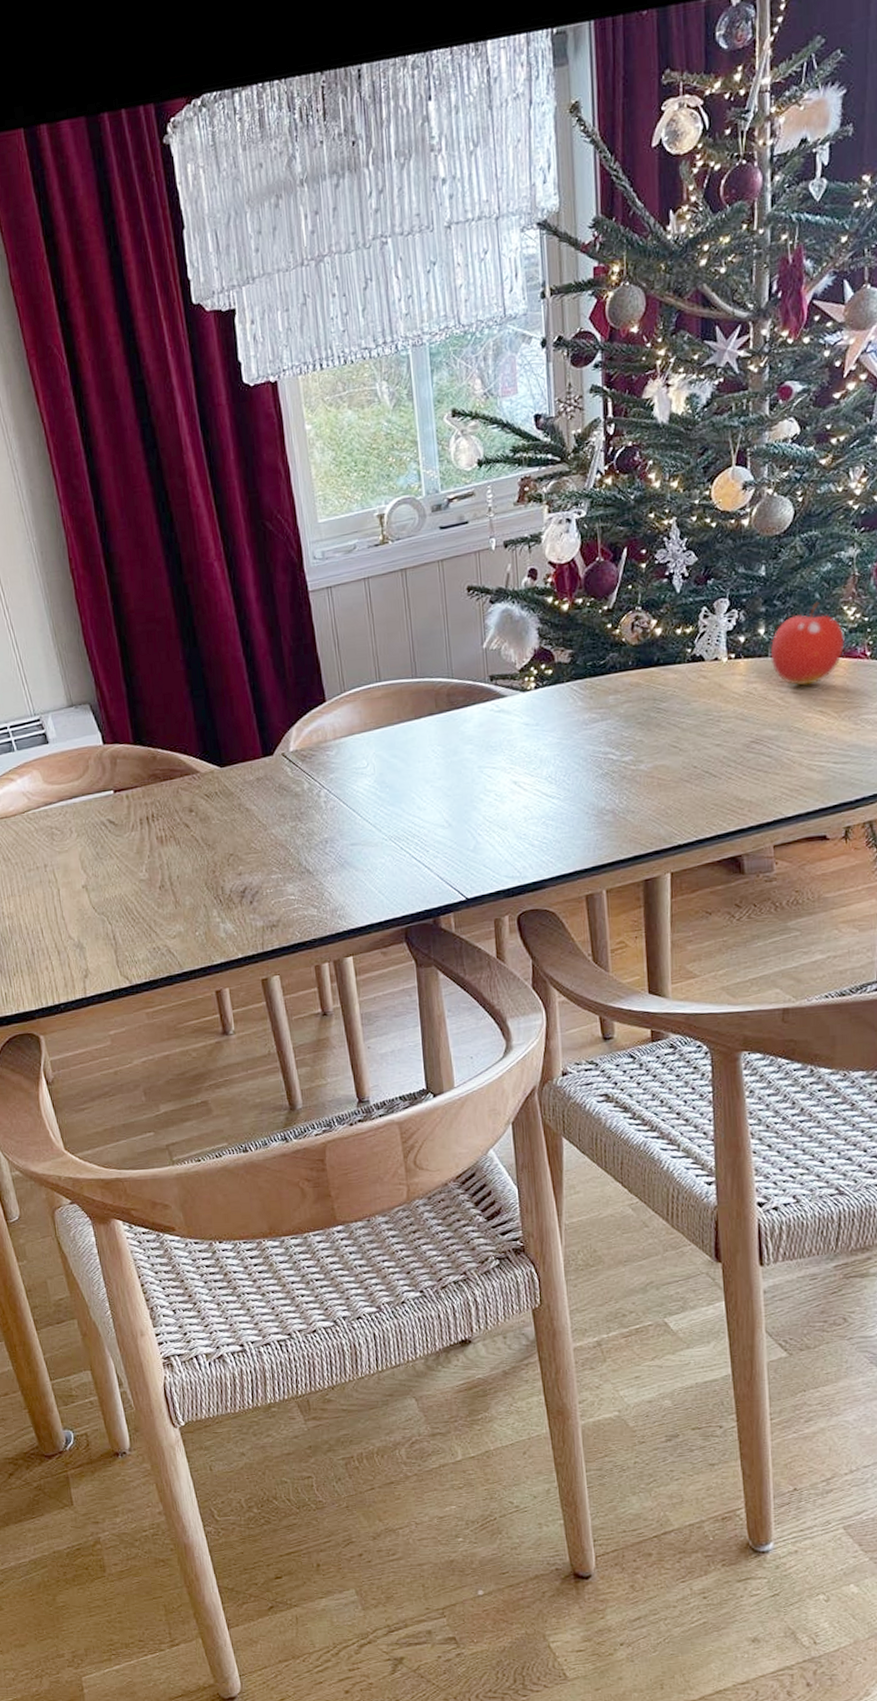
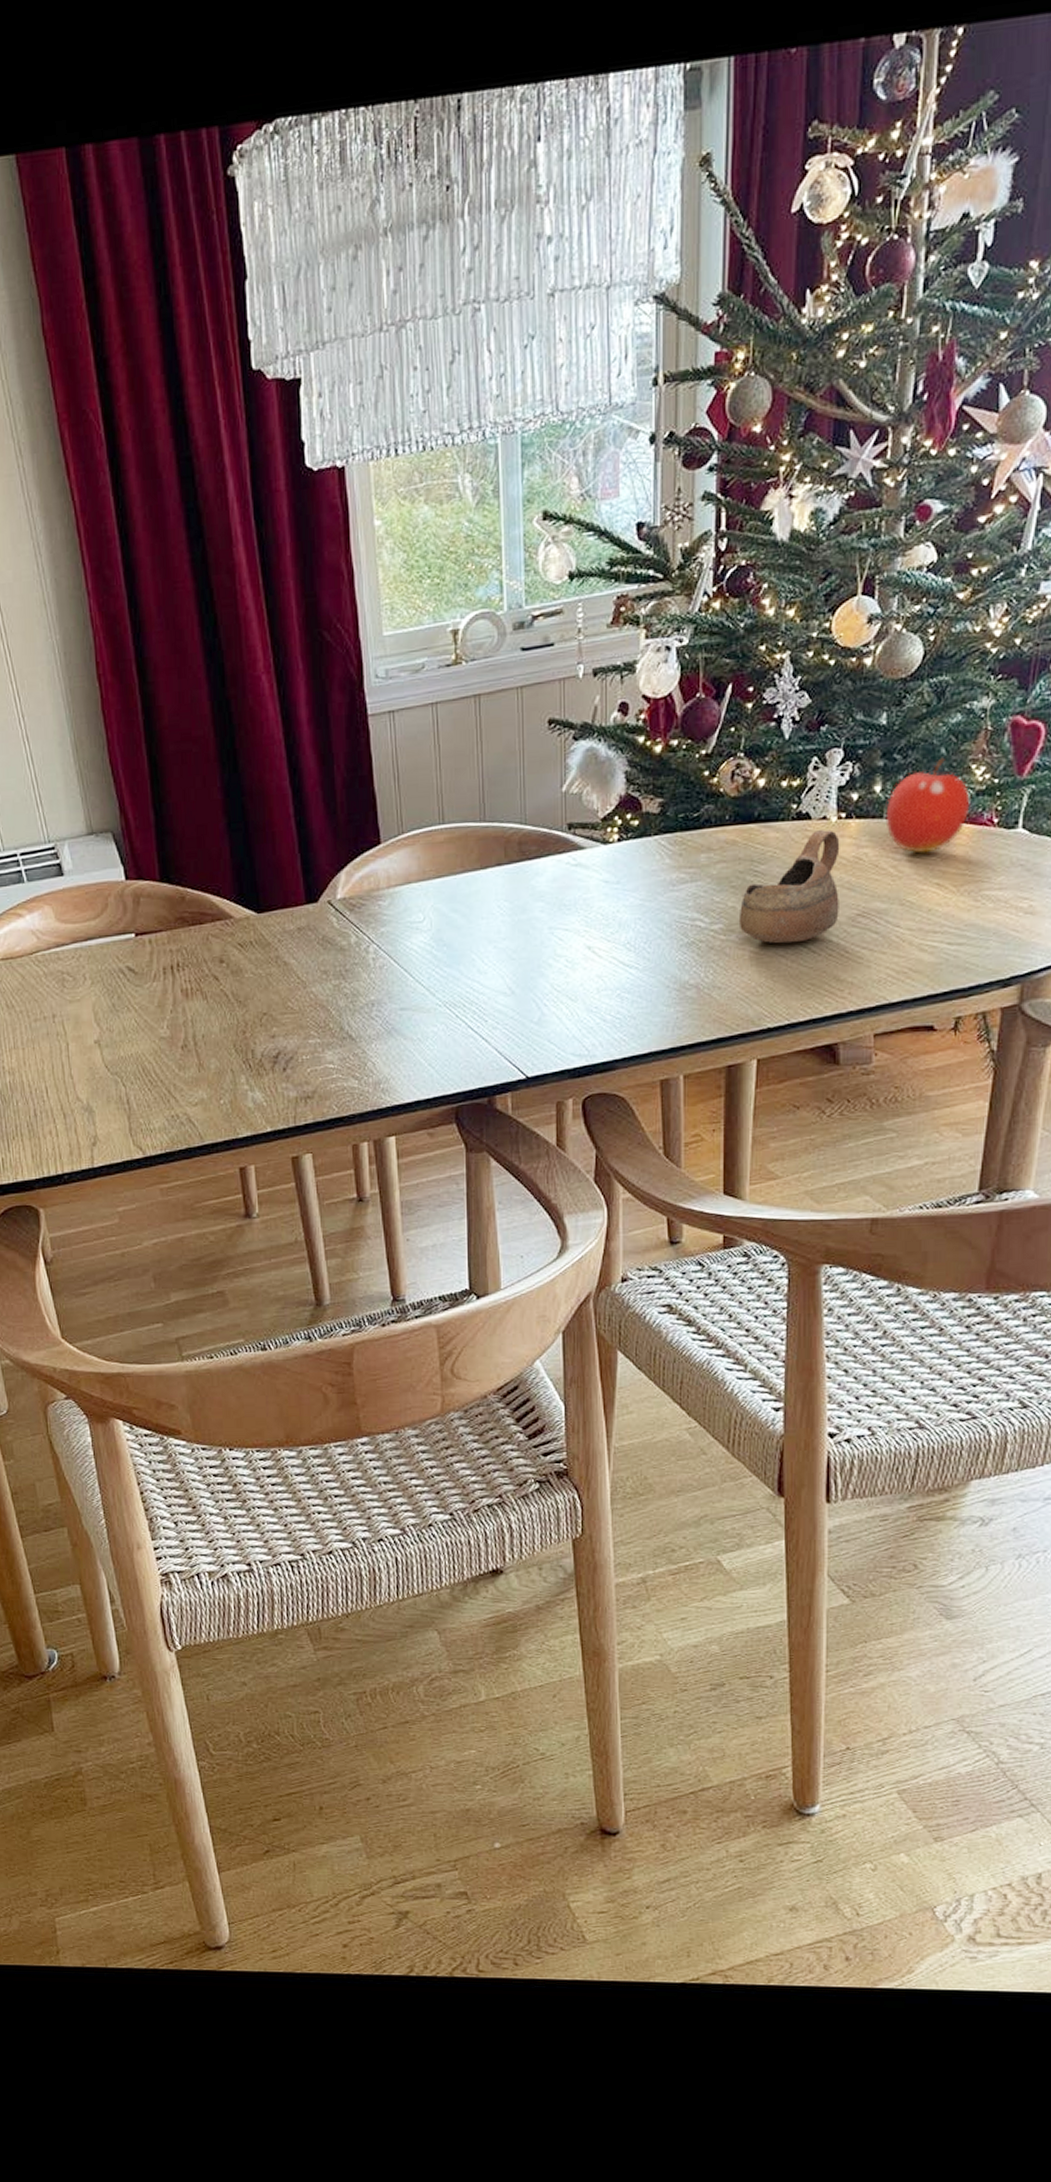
cup: none [646,669,735,771] -> present [738,830,840,944]

